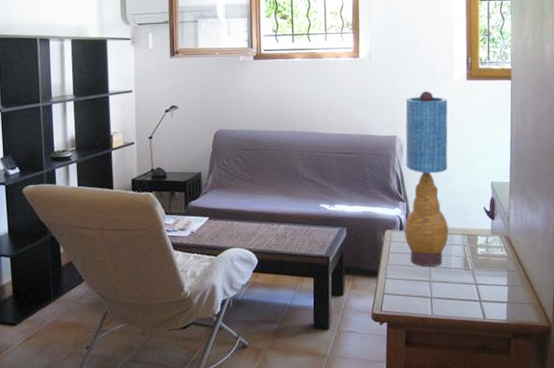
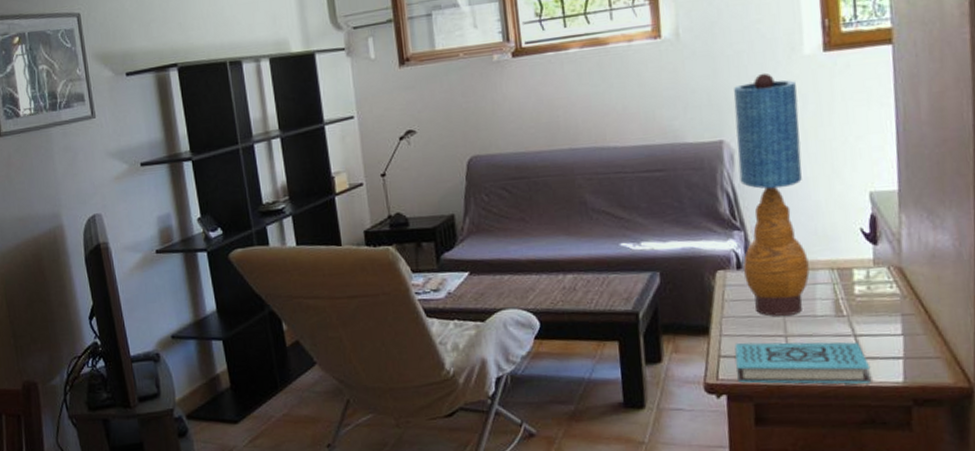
book: none [395,284,485,319] -> present [734,342,871,384]

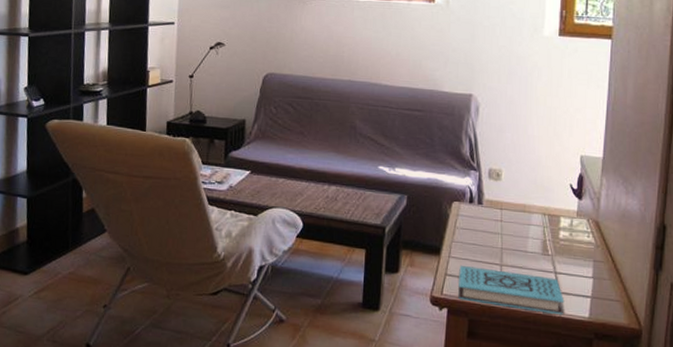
table lamp: present [733,73,810,316] -> none [475,45,534,248]

